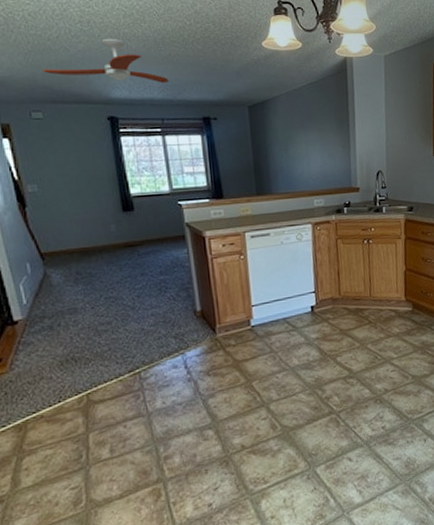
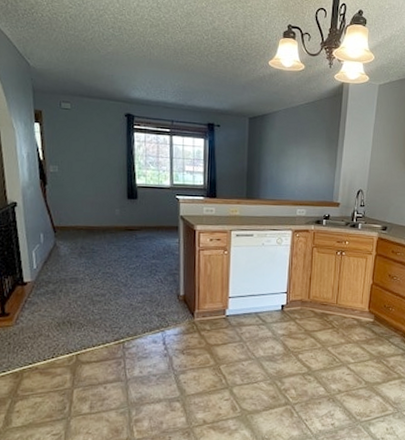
ceiling fan: present [42,38,169,83] -> none [75,44,182,89]

